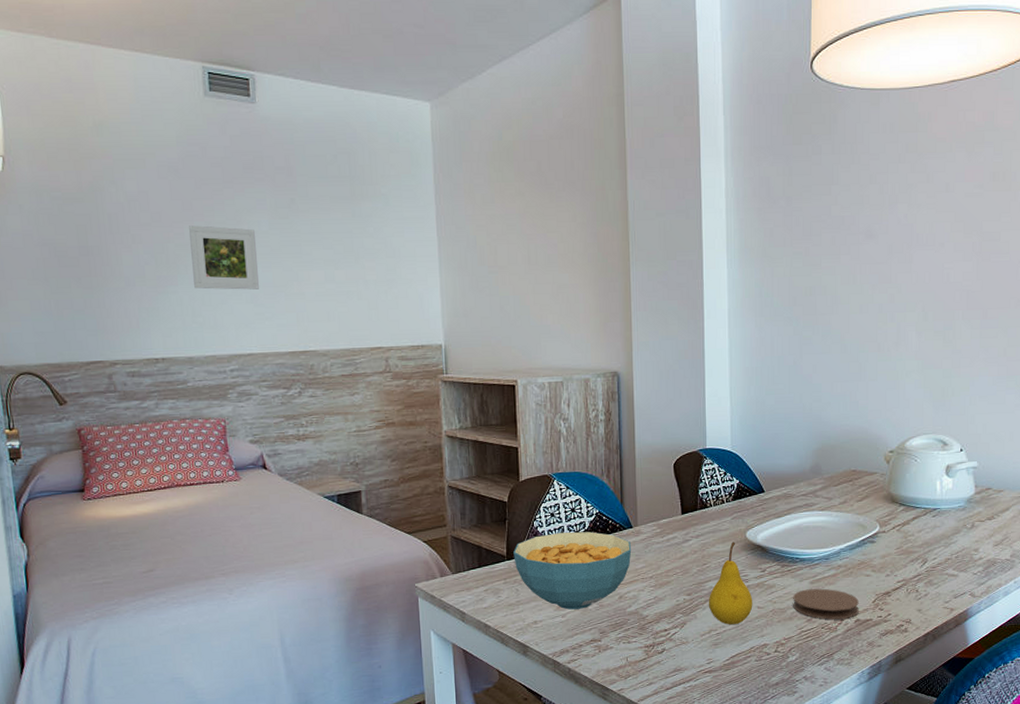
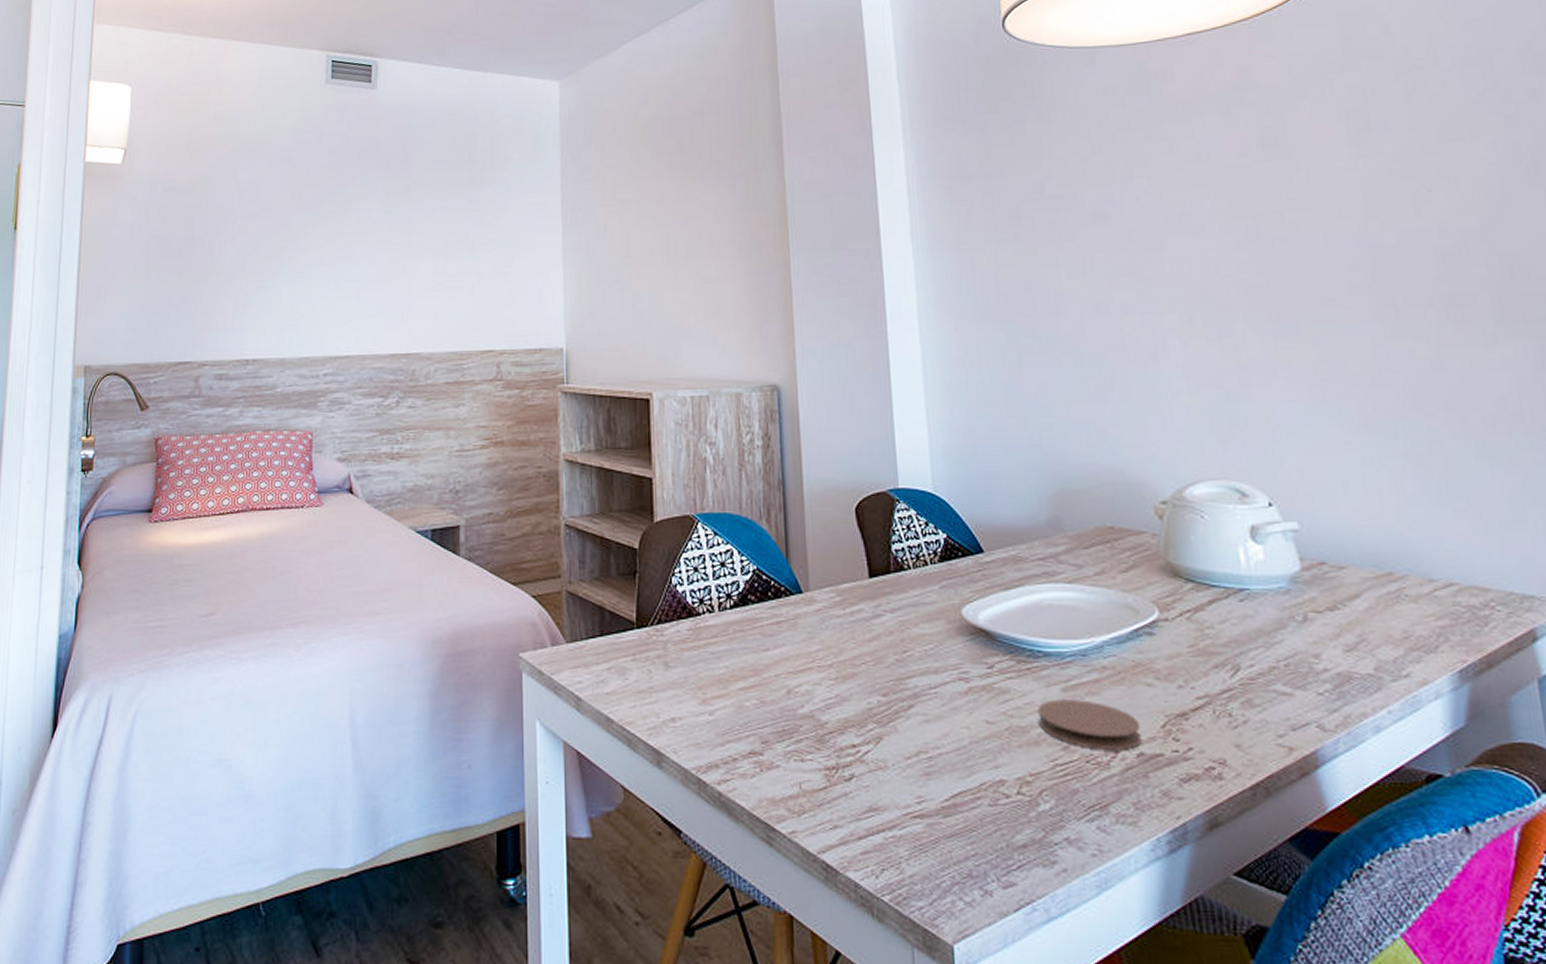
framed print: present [189,225,259,290] -> none [295,215,364,284]
cereal bowl: present [513,531,632,610] -> none [645,593,803,705]
fruit: present [708,542,753,625] -> none [912,621,979,747]

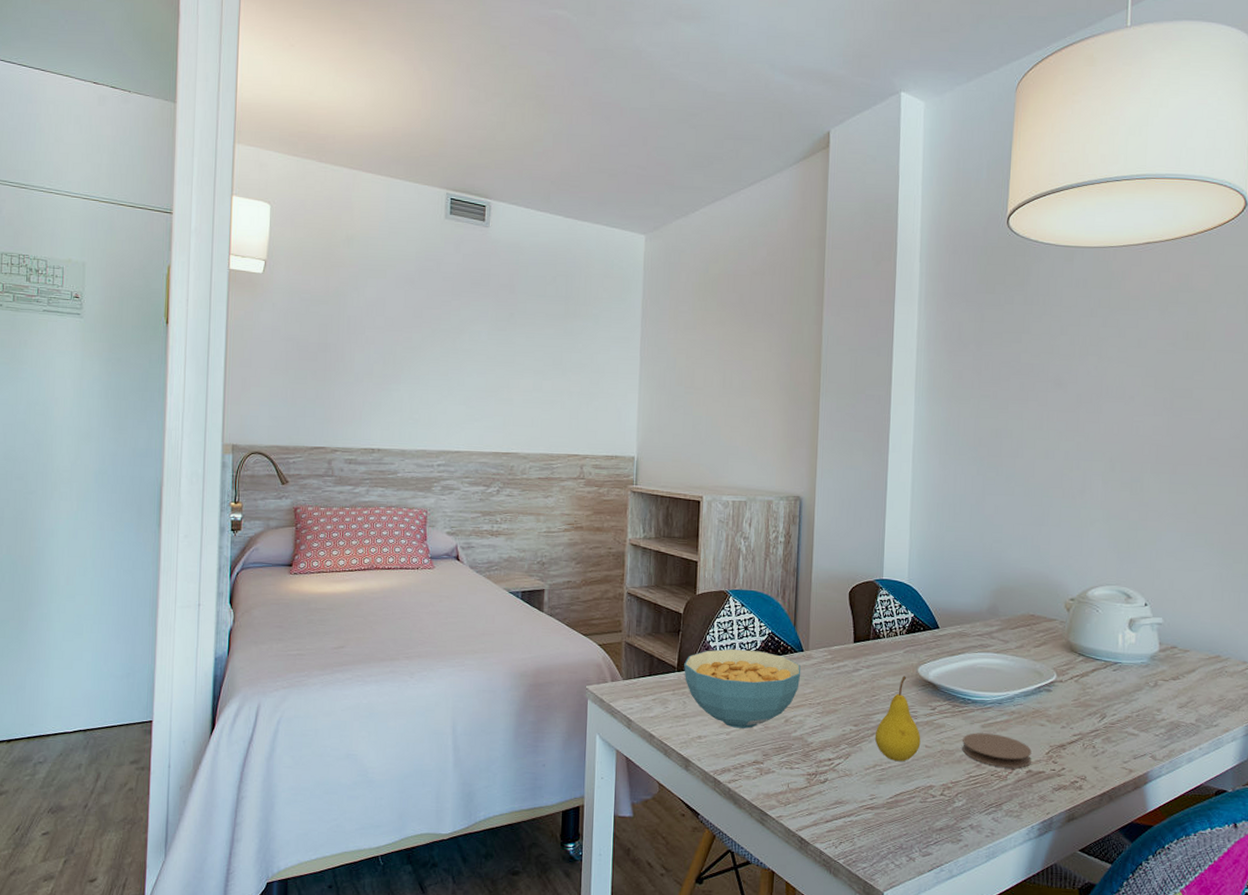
cereal bowl: none [645,593,803,705] -> present [684,648,801,729]
fruit: none [912,621,979,747] -> present [874,676,921,762]

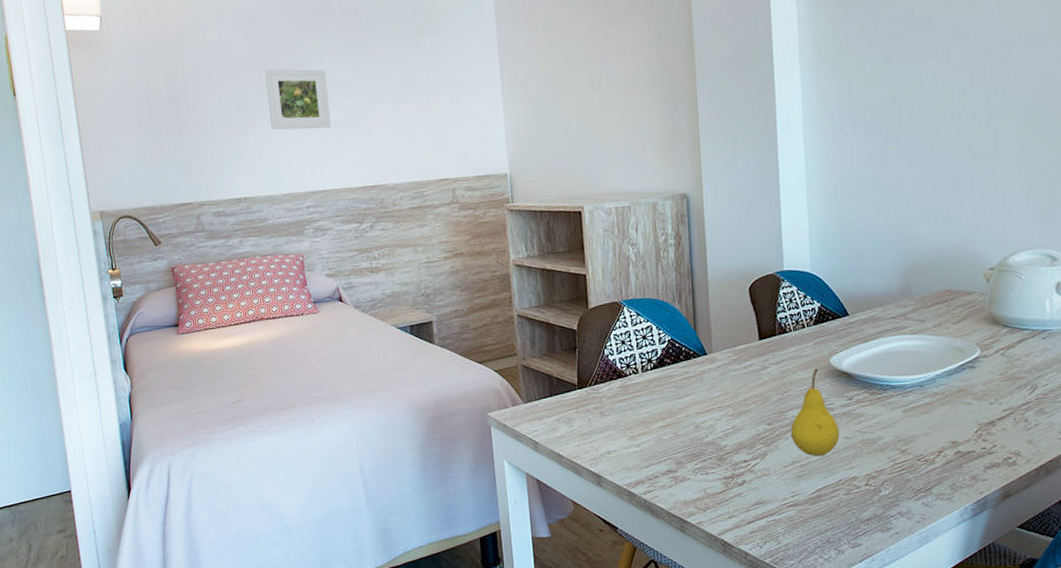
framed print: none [415,331,475,393] -> present [265,69,331,130]
cereal bowl: present [684,648,801,729] -> none [584,359,707,440]
coaster: present [962,733,1032,769] -> none [884,417,959,452]

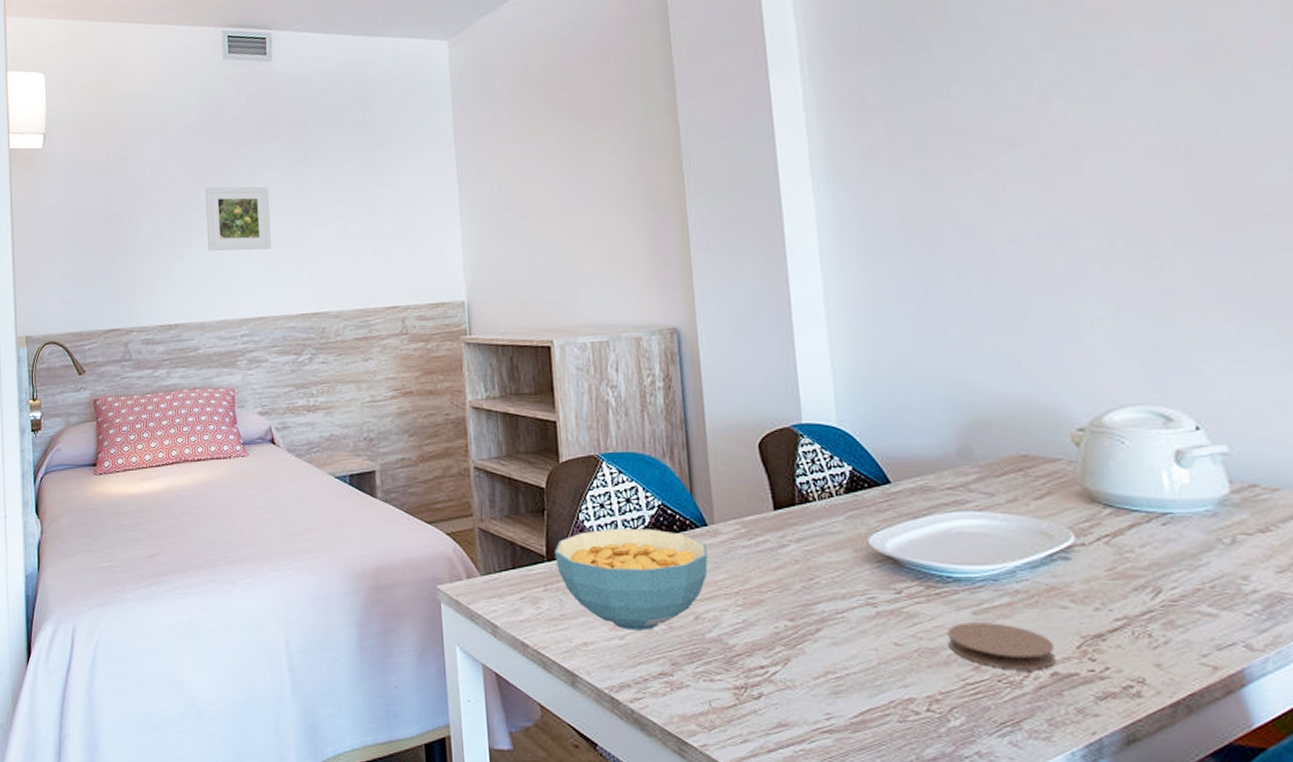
cereal bowl: none [584,359,707,440] -> present [554,528,708,630]
fruit: present [790,368,840,456] -> none [820,550,888,667]
coaster: none [884,417,959,452] -> present [947,622,1056,671]

